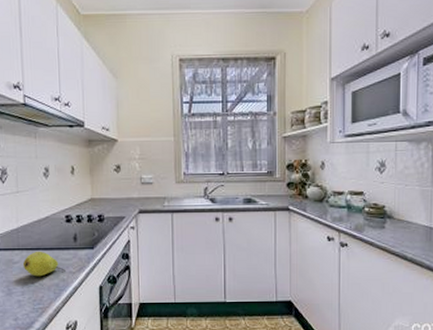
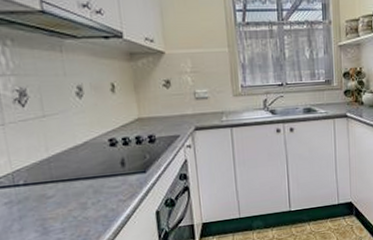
fruit: present [23,251,66,277] -> none [60,181,114,210]

